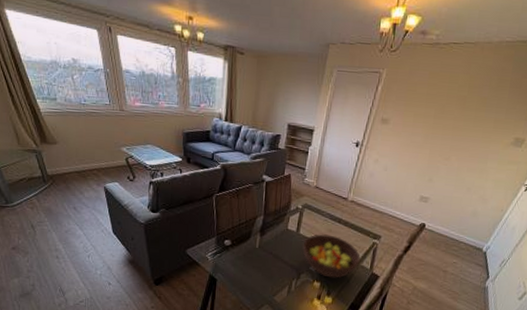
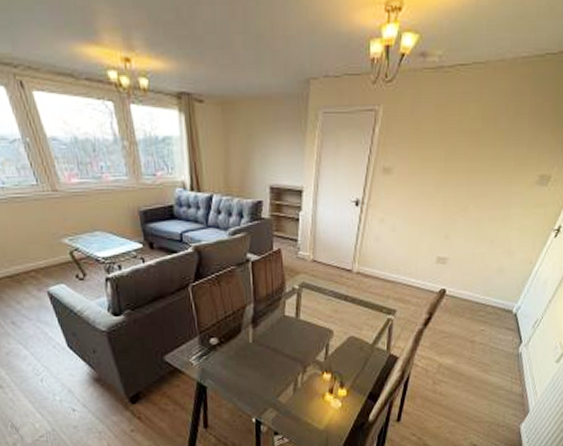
fruit bowl: present [302,234,361,279] -> none [305,316,374,367]

